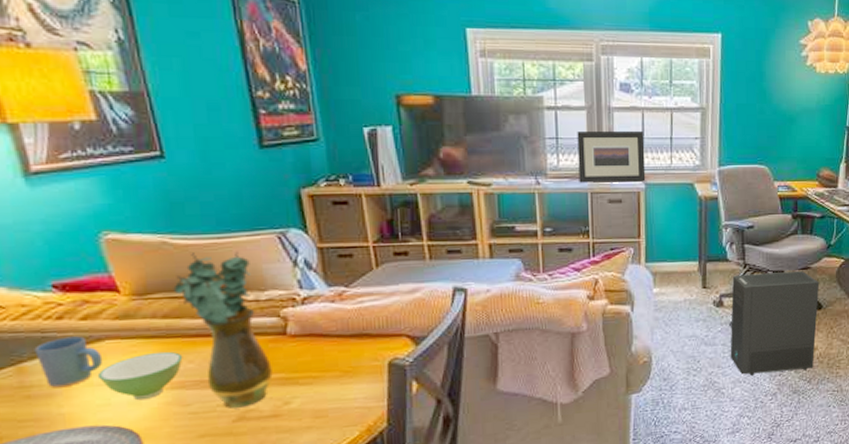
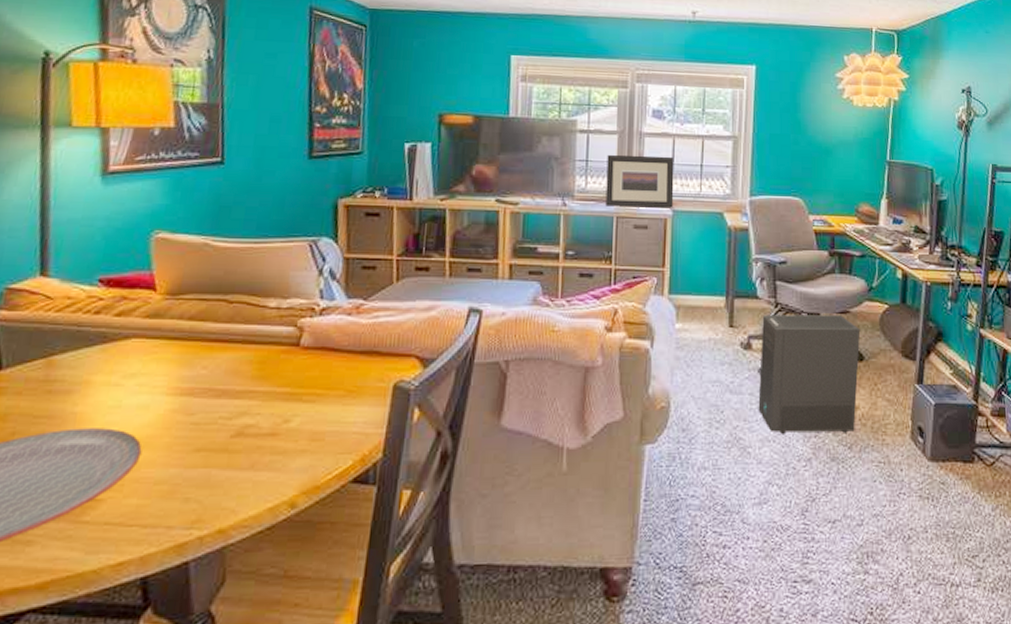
mug: present [34,336,104,388] -> none [67,332,126,385]
bowl: present [97,351,183,401] -> none [116,354,199,405]
vase: present [173,251,273,409] -> none [204,256,280,423]

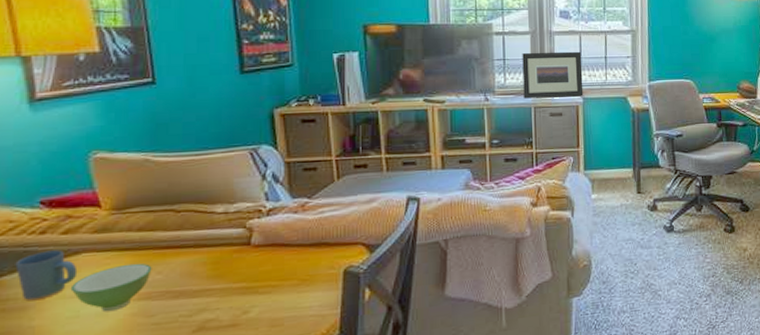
mug: none [67,332,126,385] -> present [15,249,78,301]
bowl: none [116,354,199,405] -> present [70,263,152,312]
computer tower: present [758,314,861,434] -> none [664,175,746,277]

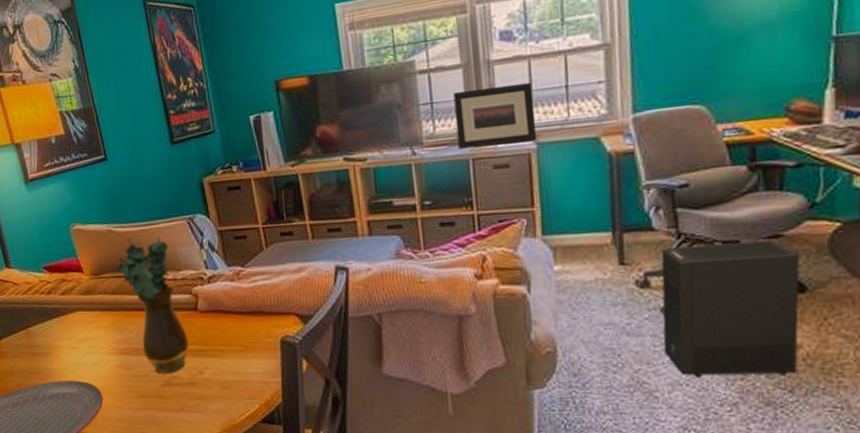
mug: present [15,249,78,301] -> none [35,308,76,349]
bowl: present [70,263,152,312] -> none [72,322,126,362]
vase: none [150,167,235,319] -> present [117,236,189,375]
computer tower: none [664,175,746,277] -> present [661,240,800,377]

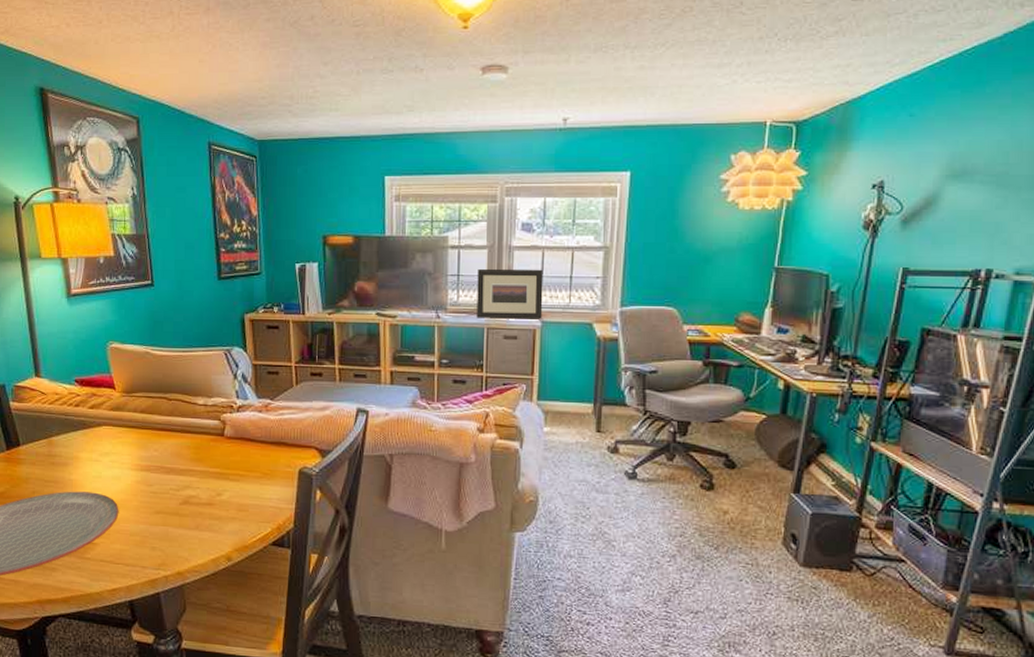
vase: present [117,236,189,375] -> none [150,362,211,494]
computer tower: present [661,240,800,377] -> none [623,421,734,535]

